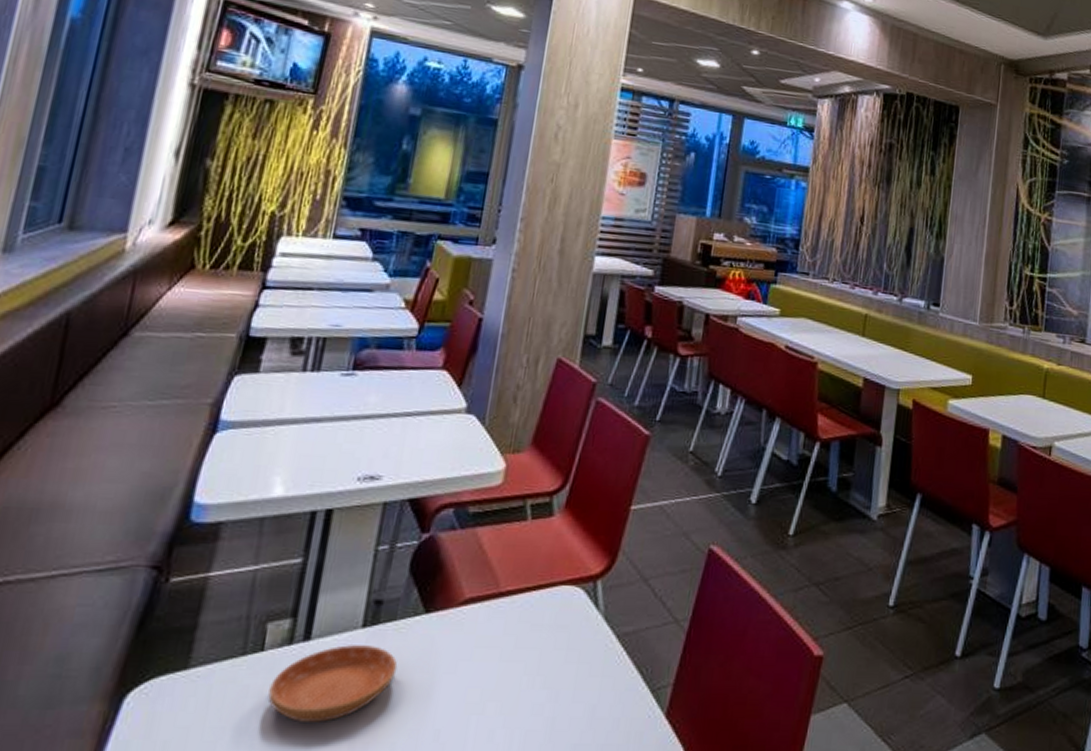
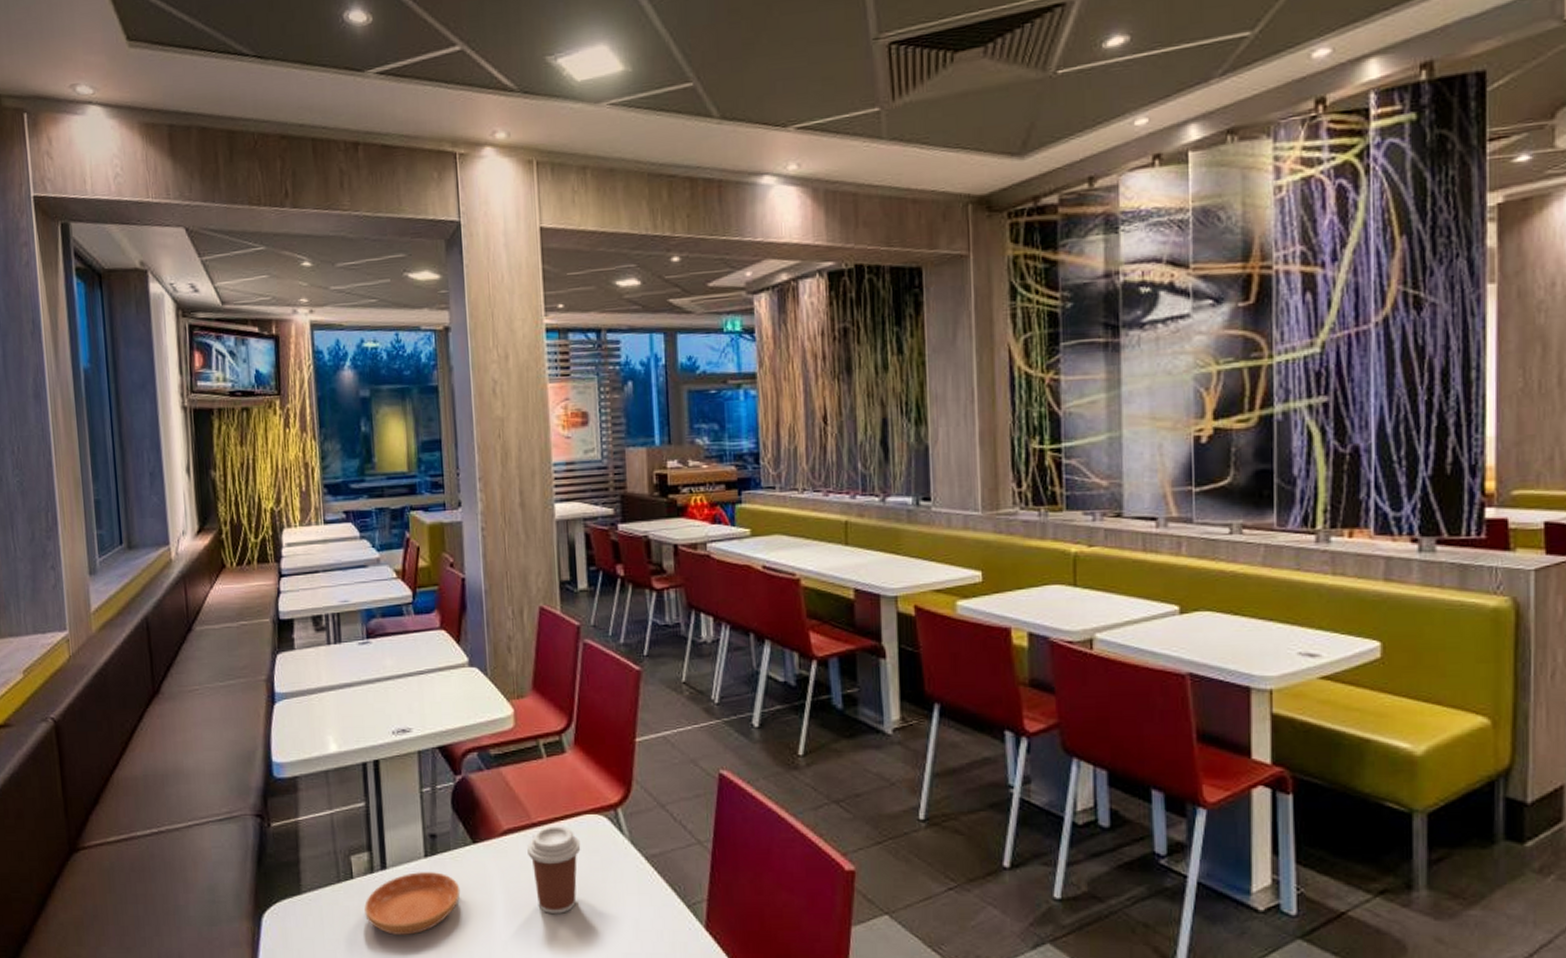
coffee cup: none [486,597,550,699] -> present [527,826,581,915]

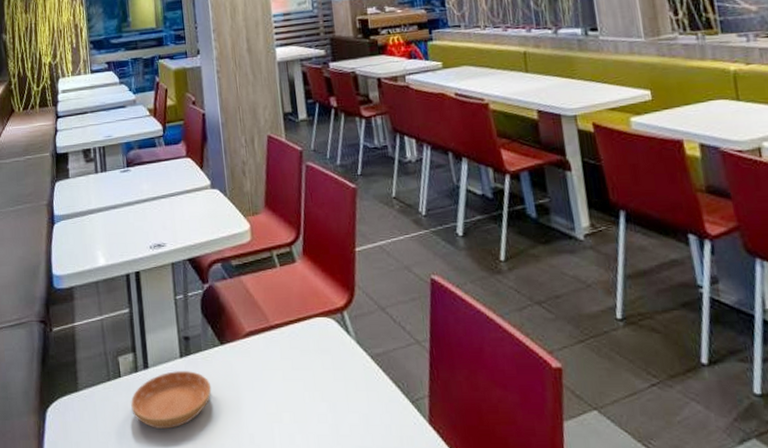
coffee cup: present [527,826,581,915] -> none [267,328,314,410]

